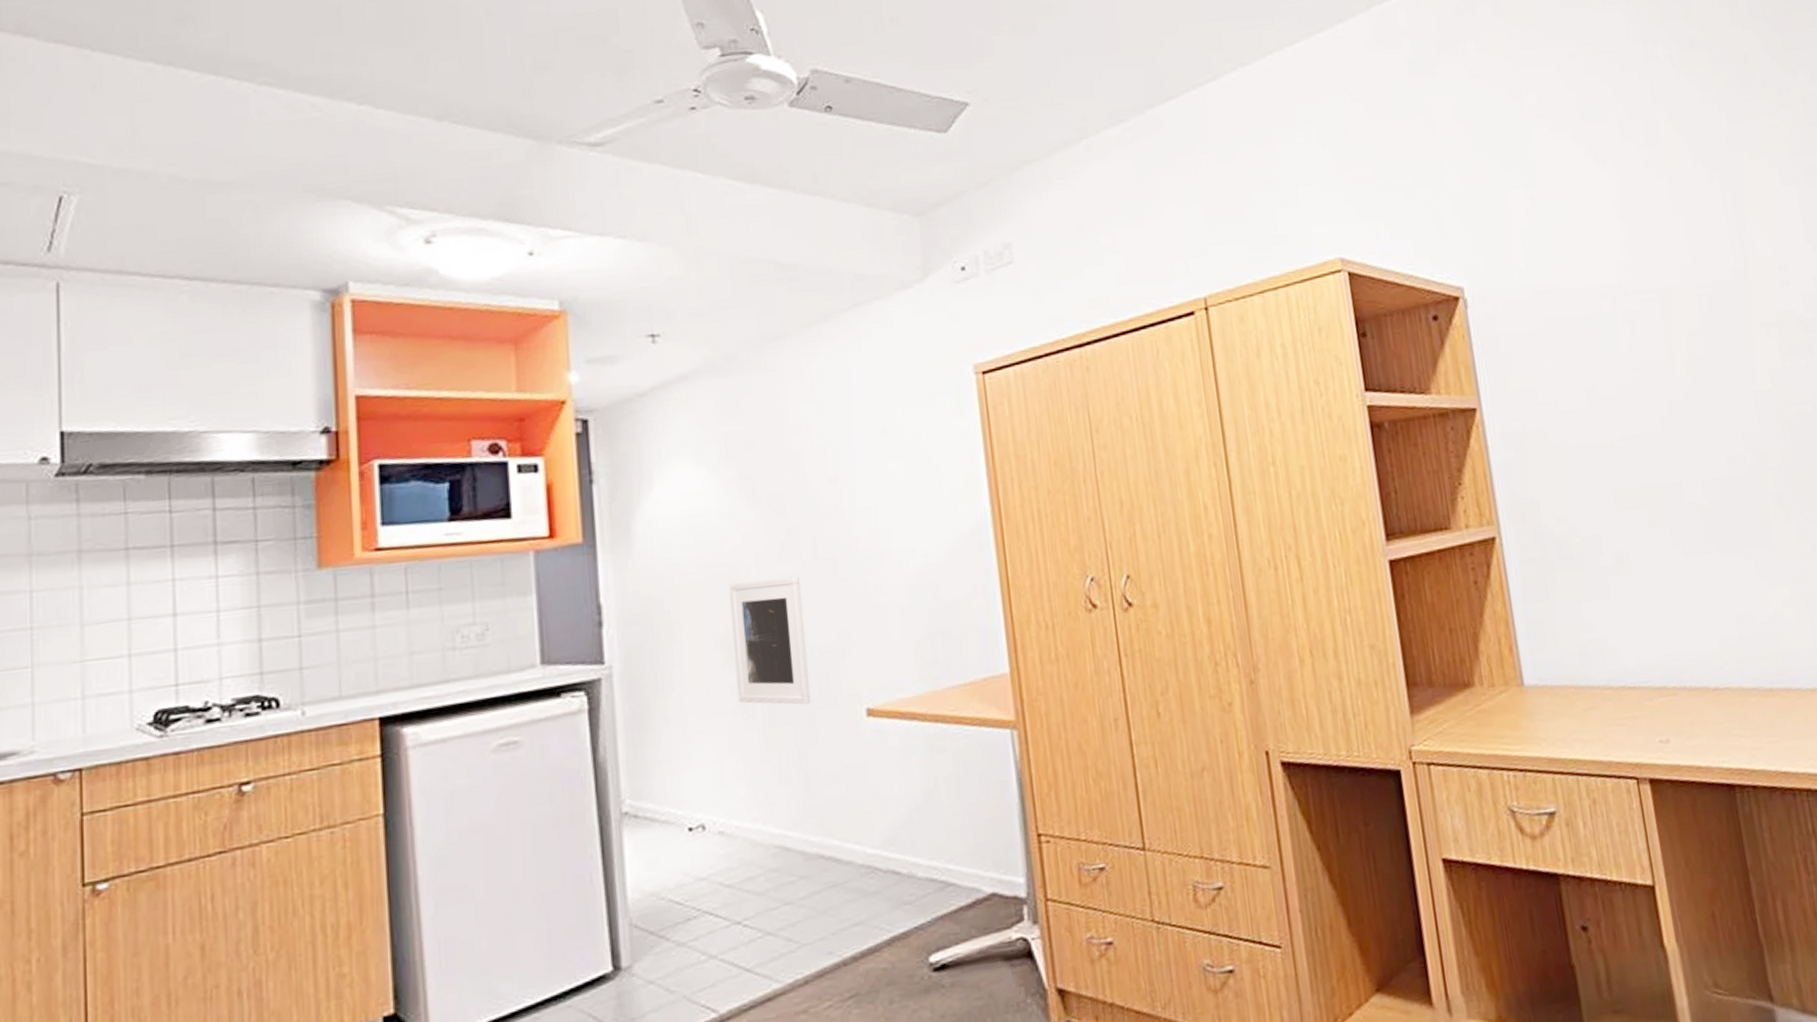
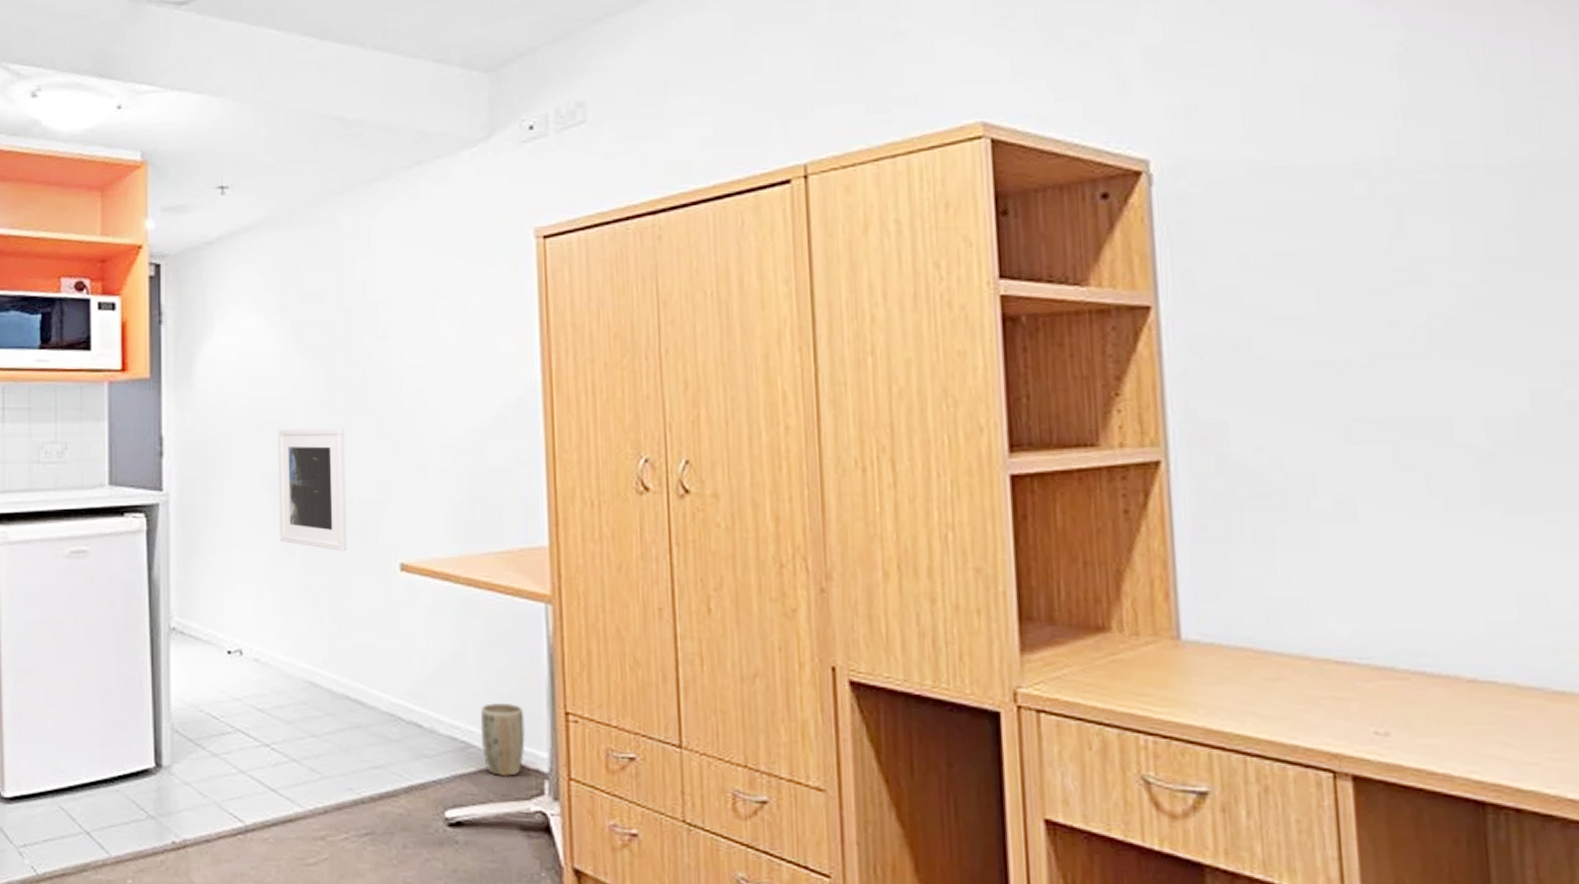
plant pot: none [956,834,1002,910] -> present [480,703,525,776]

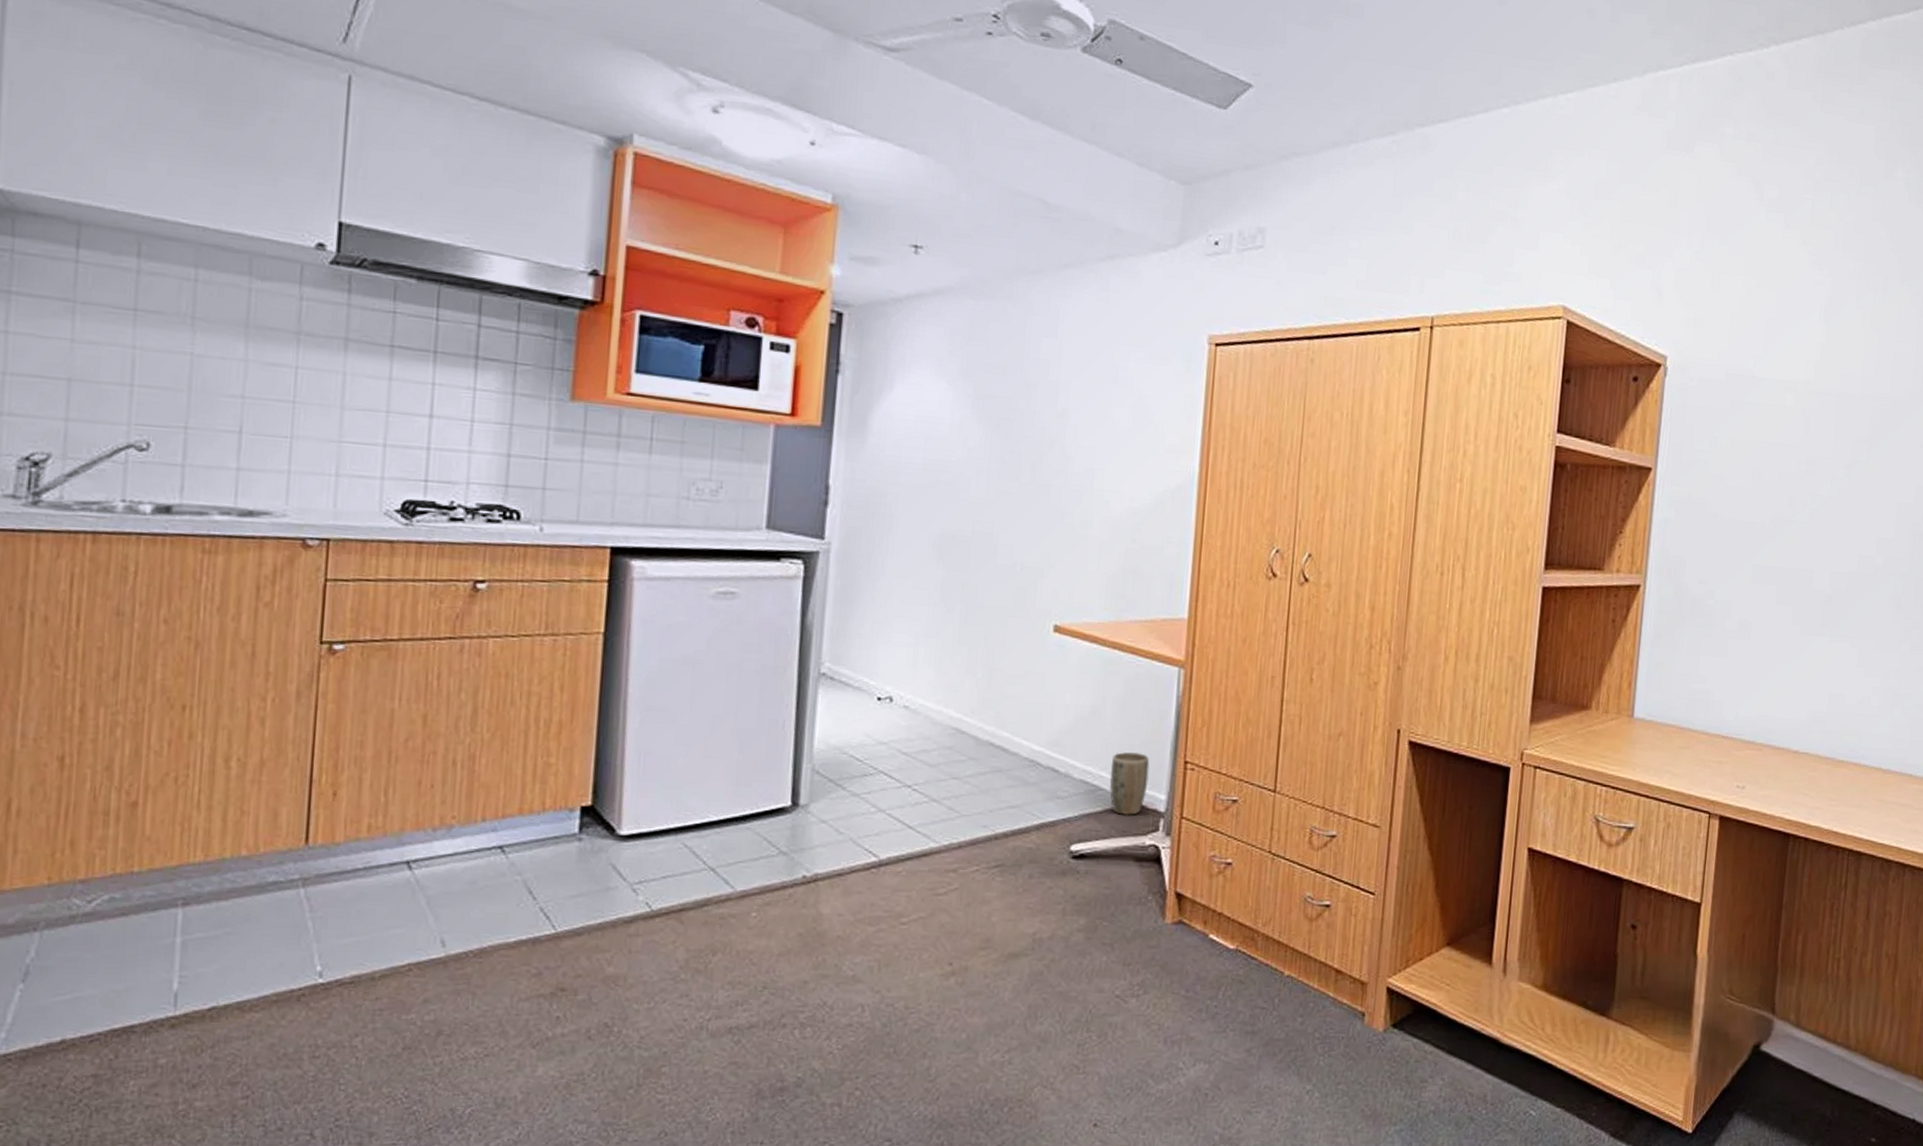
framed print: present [278,428,348,551] -> none [941,491,1015,610]

